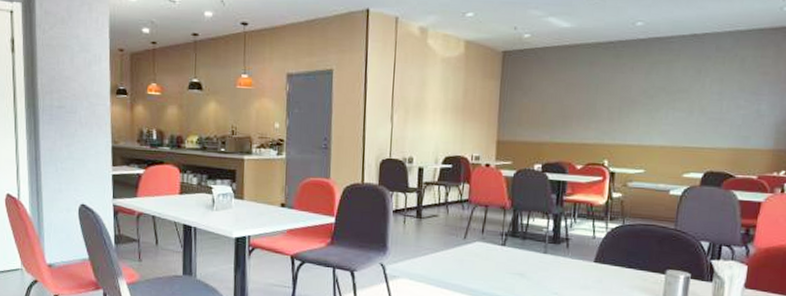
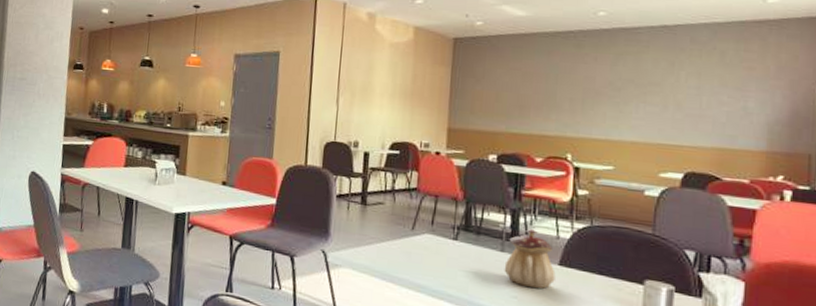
teapot: none [546,231,591,285] -> present [504,229,556,289]

